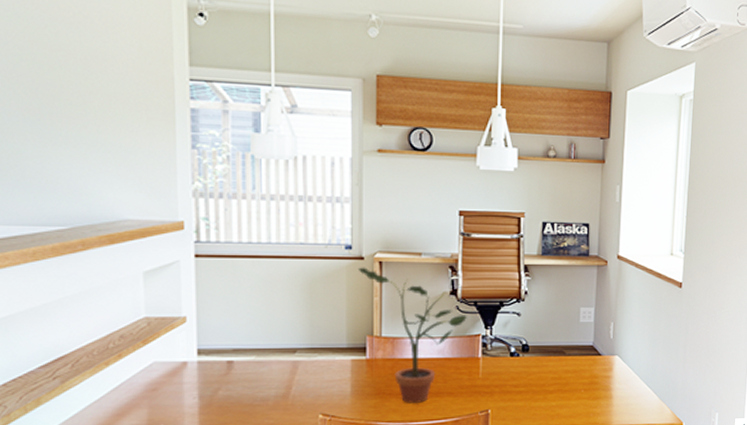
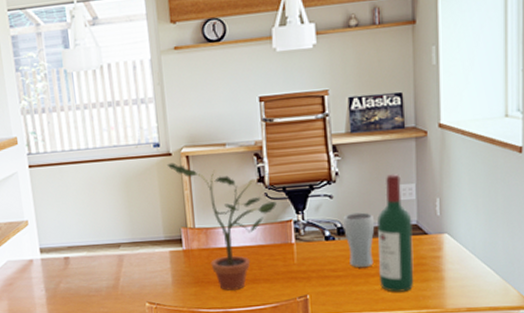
drinking glass: none [528,331,557,385] -> present [343,212,375,268]
wine bottle: none [557,297,589,409] -> present [377,174,414,292]

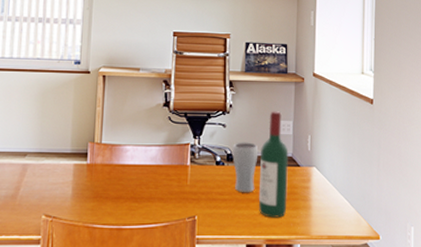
potted plant: present [166,162,277,291] -> none [84,80,178,208]

